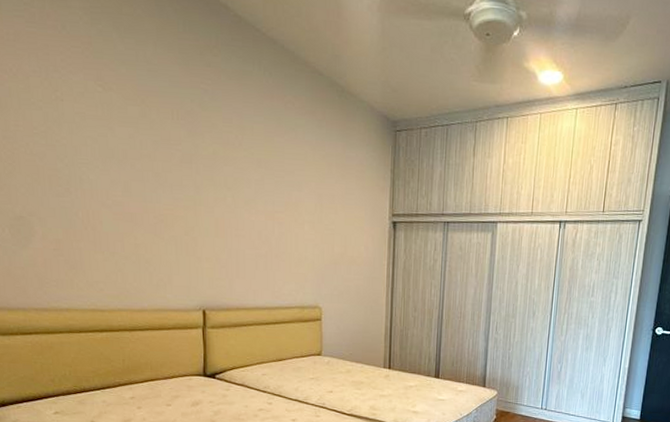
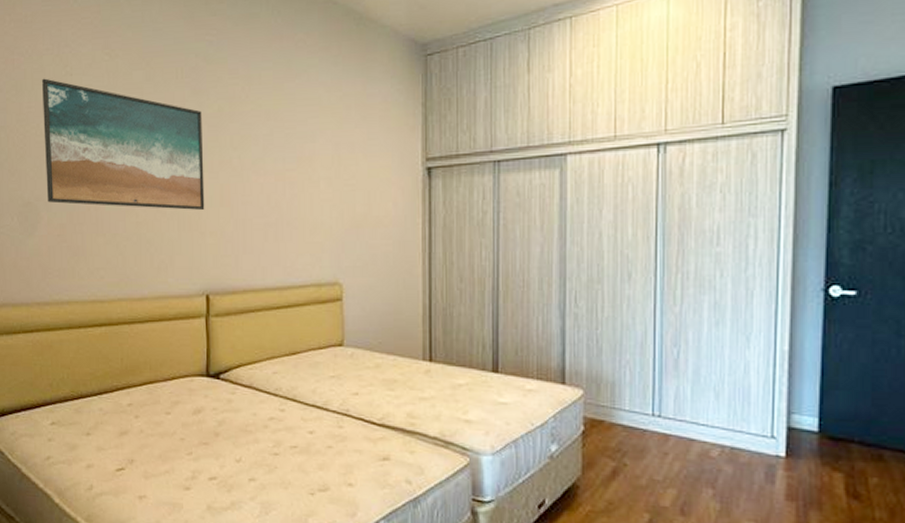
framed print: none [29,99,201,239] -> present [41,78,205,211]

